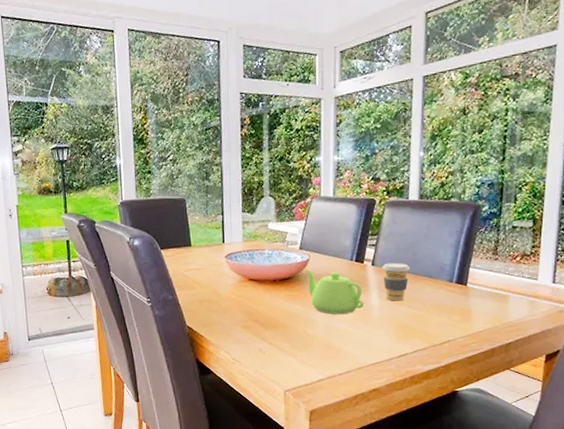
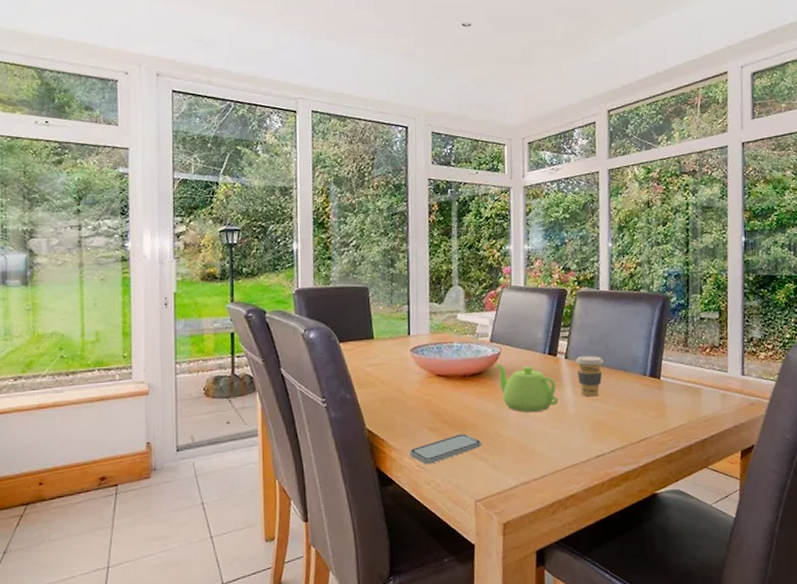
smartphone: none [225,332,291,358] -> present [410,433,482,465]

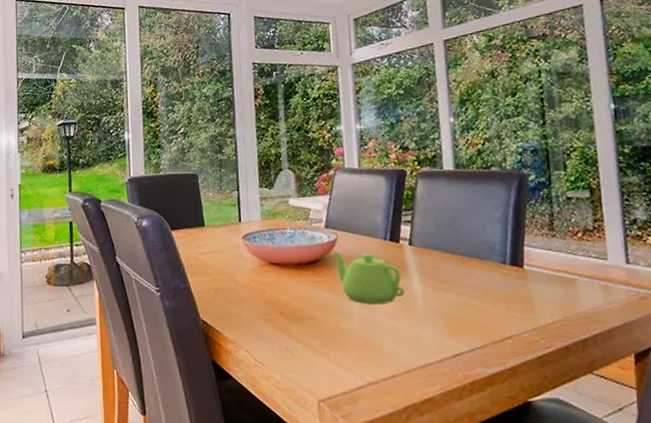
smartphone: present [410,433,482,465] -> none [246,326,323,359]
coffee cup: present [575,355,605,397] -> none [420,241,455,288]

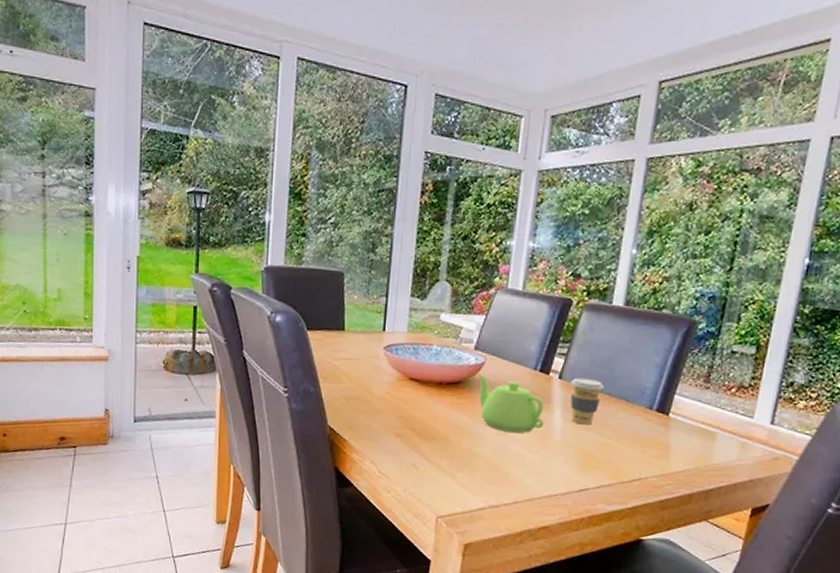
coffee cup: none [420,241,455,288] -> present [570,377,605,425]

